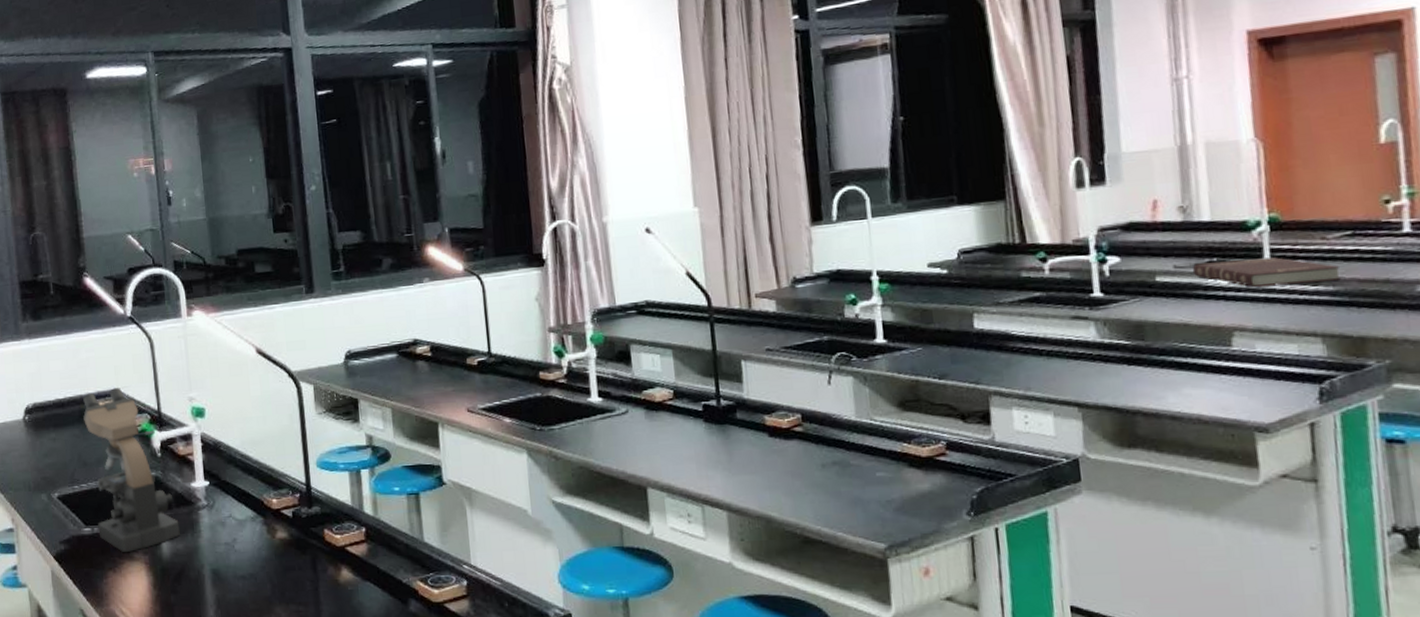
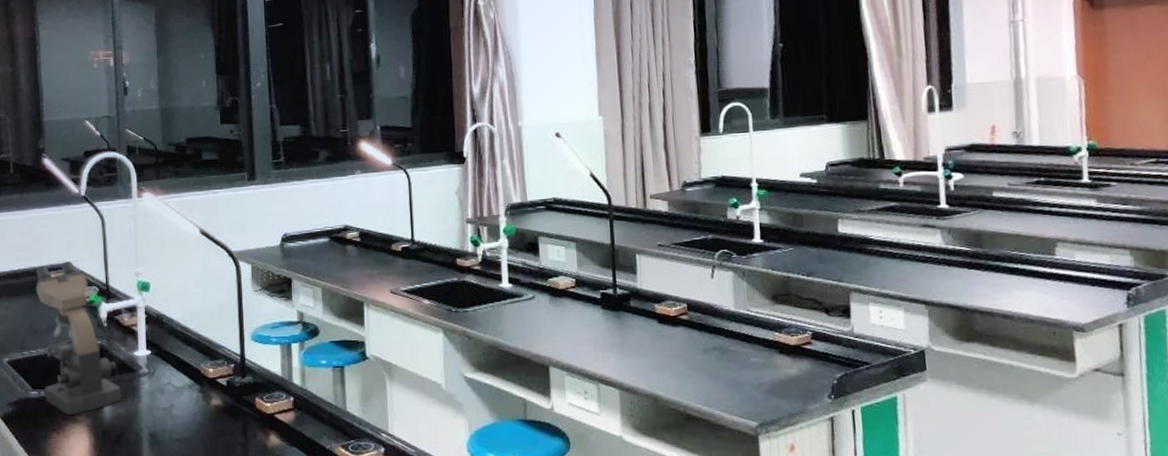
book: present [1193,257,1341,287] -> none [1024,179,1146,204]

